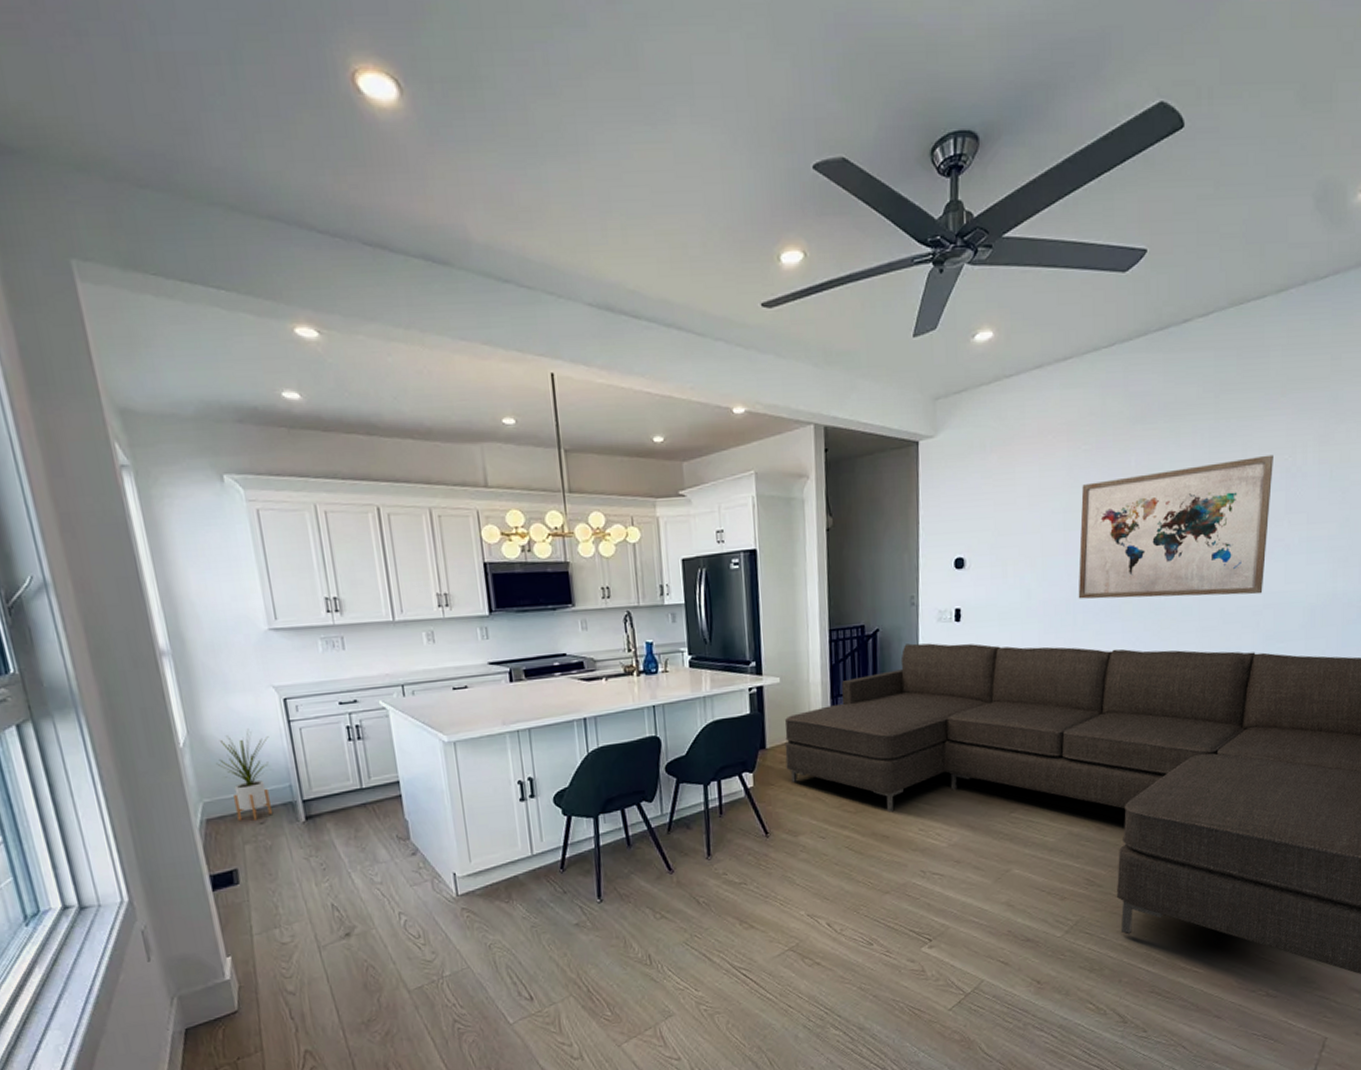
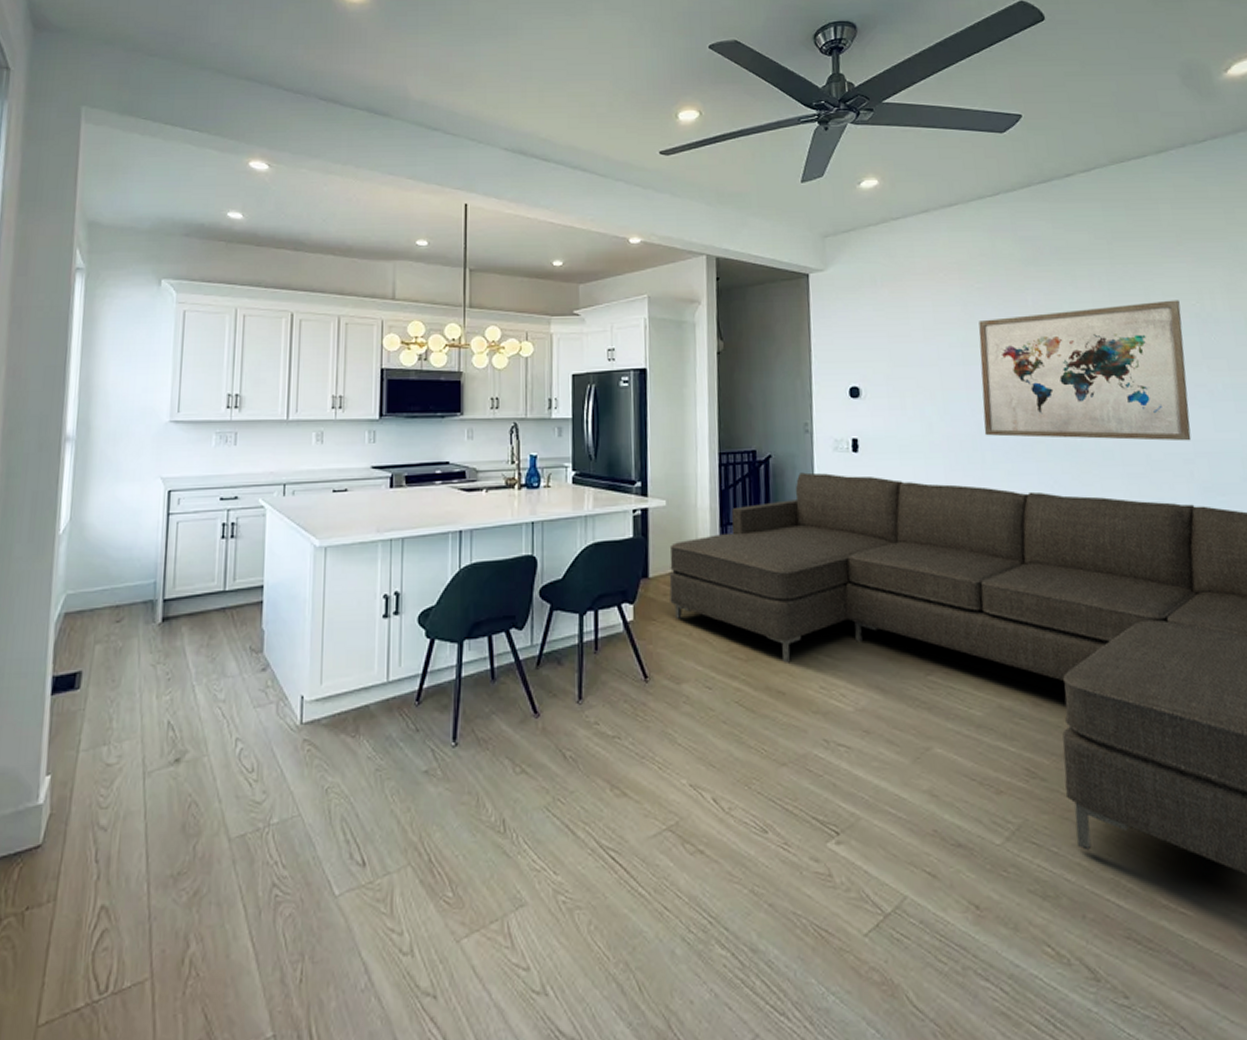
house plant: present [216,728,272,820] -> none [89,519,146,618]

